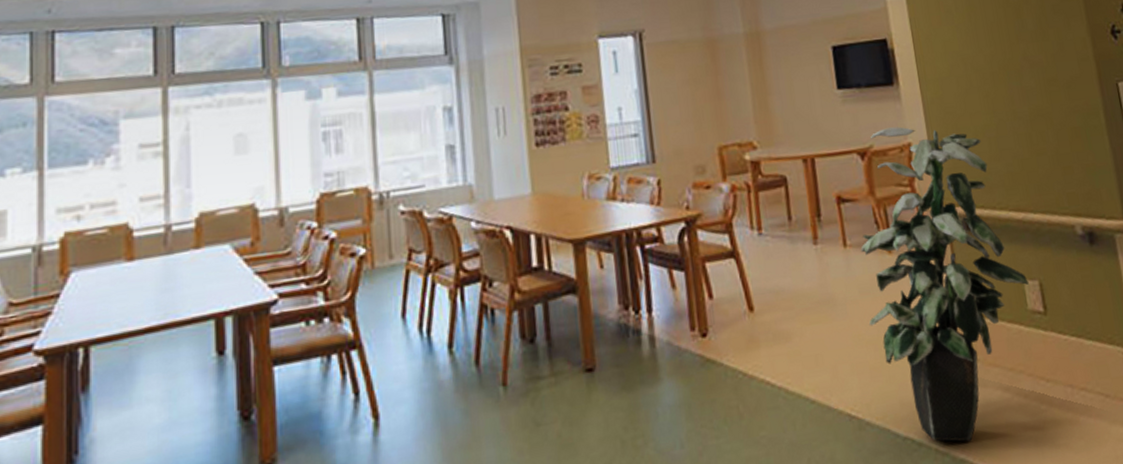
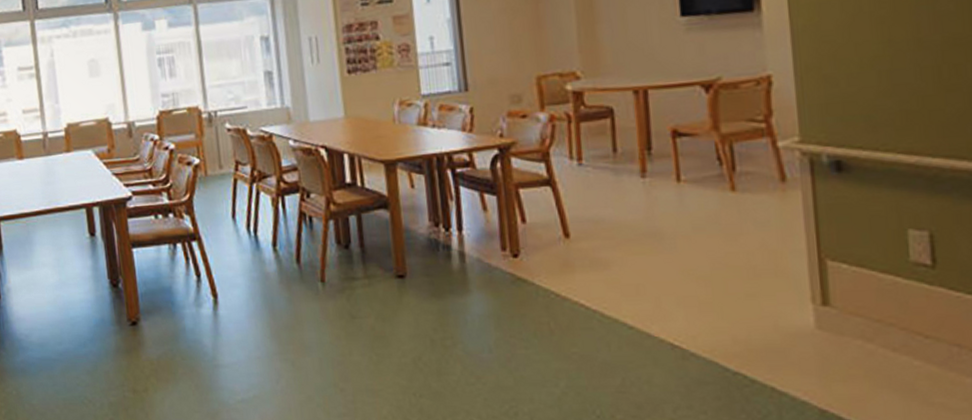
indoor plant: present [861,127,1029,442] -> none [697,57,915,386]

